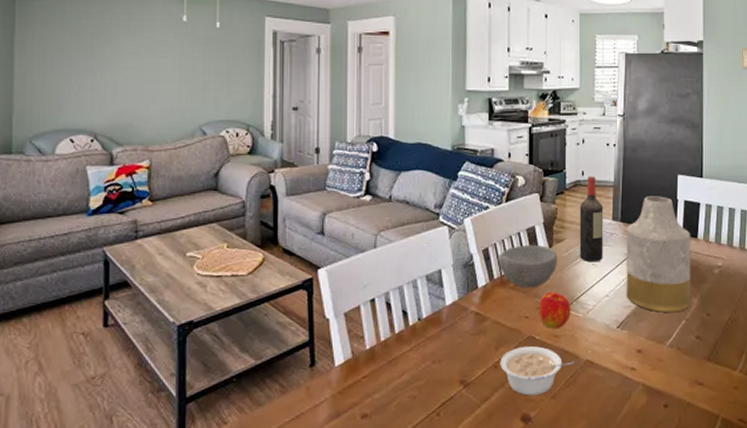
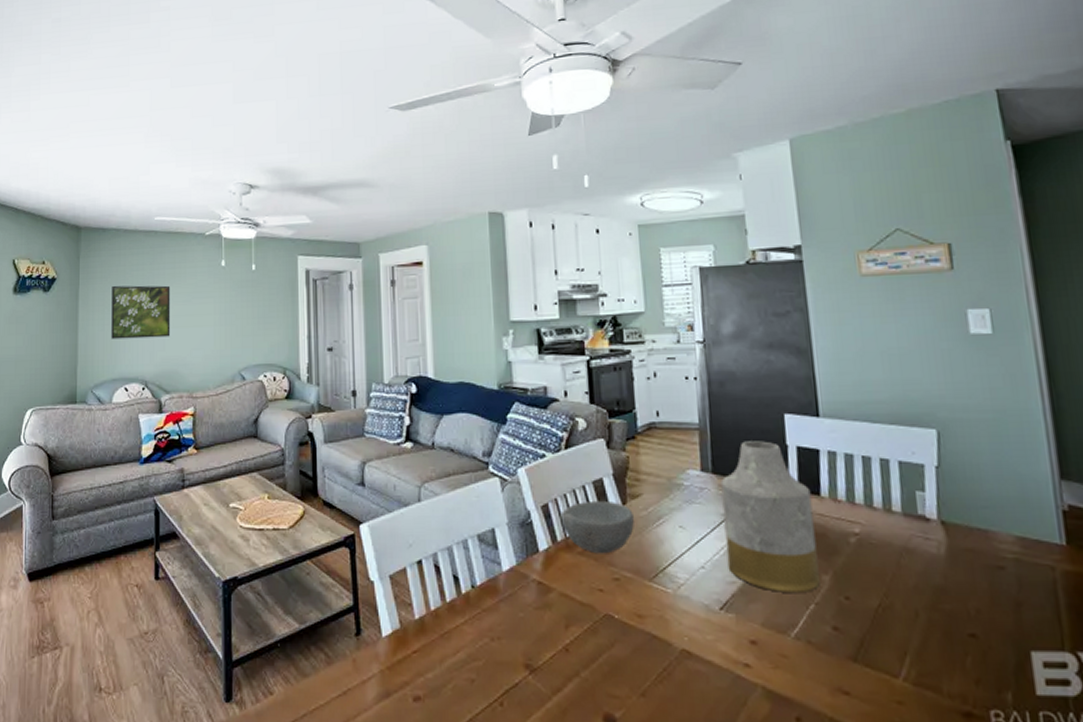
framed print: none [54,34,125,90] -> present [111,285,171,340]
legume: present [500,346,574,396] -> none [571,627,667,691]
apple: present [538,291,571,329] -> none [614,559,657,606]
wine bottle: present [579,176,604,263] -> none [657,417,693,524]

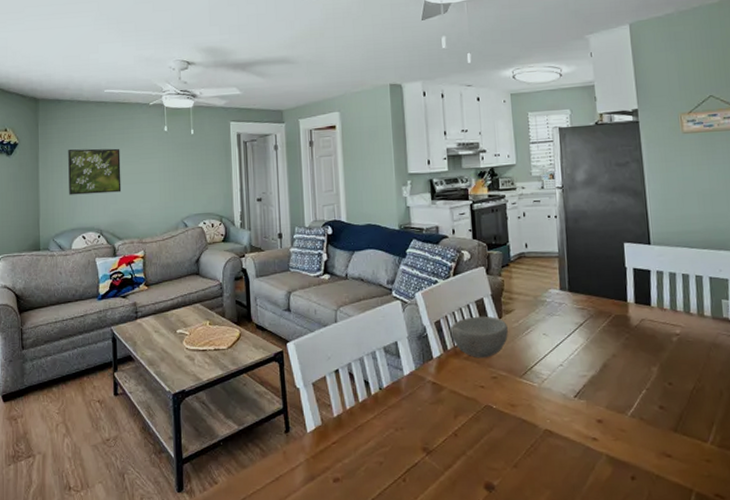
vase: present [720,441,820,593] -> none [575,264,650,382]

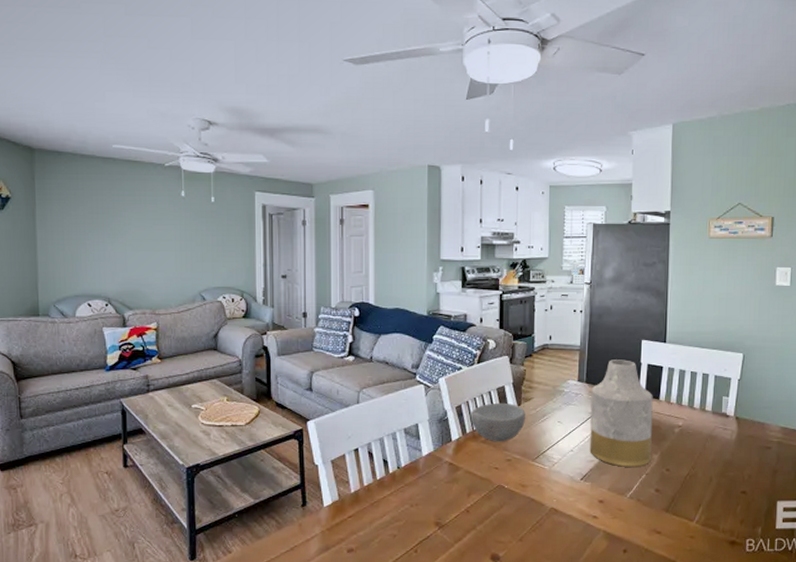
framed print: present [68,148,122,195] -> none [70,209,132,259]
vase: none [575,264,650,382] -> present [589,360,653,467]

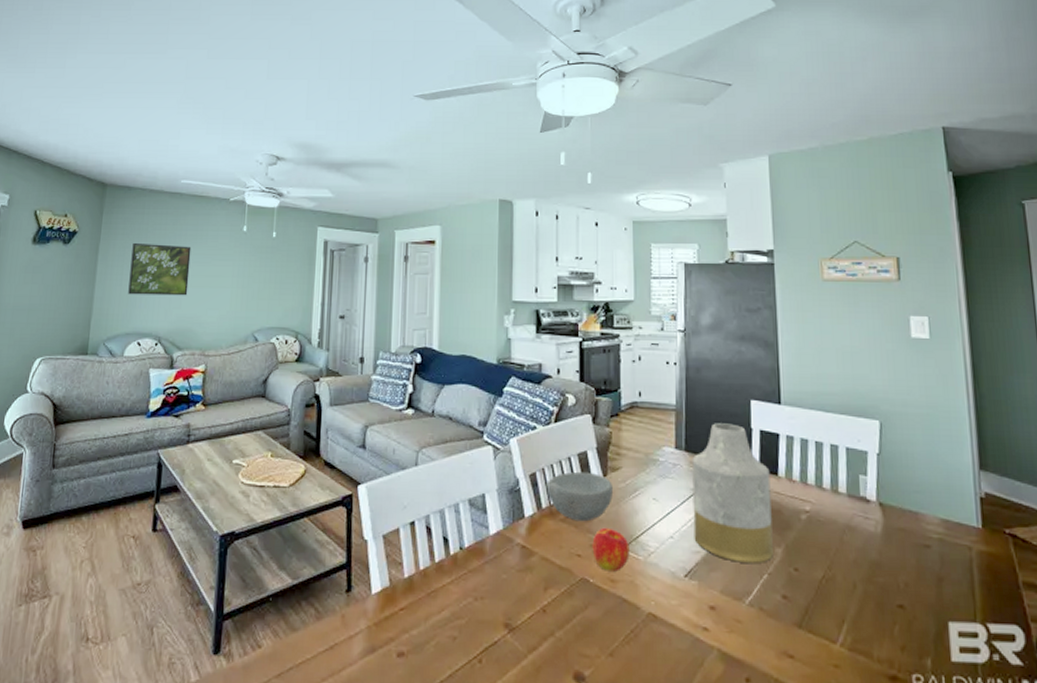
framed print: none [70,209,132,259] -> present [128,243,192,296]
apple: none [507,446,538,479] -> present [592,527,630,572]

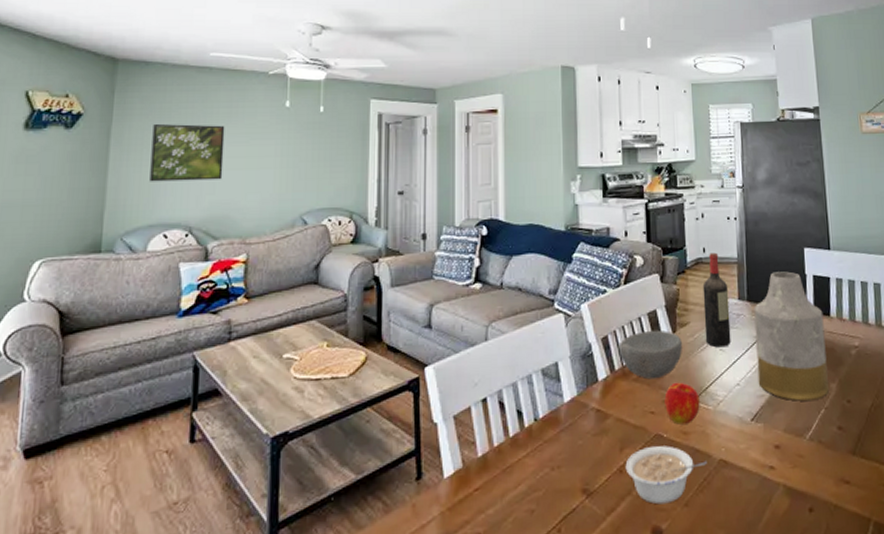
legume: none [549,590,635,651] -> present [625,445,707,505]
wine bottle: none [637,397,666,497] -> present [702,252,731,348]

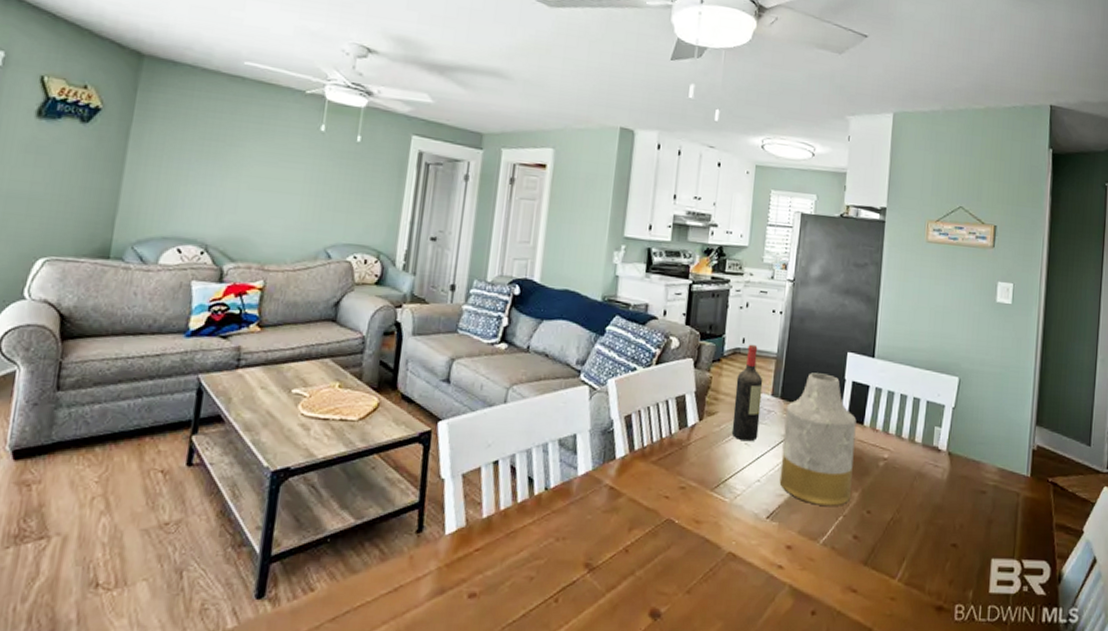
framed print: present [149,124,225,182] -> none [167,131,254,199]
bowl: present [618,330,682,380] -> none [641,414,707,465]
legume: present [625,445,707,505] -> none [631,531,716,589]
apple: present [664,382,700,425] -> none [680,470,717,513]

